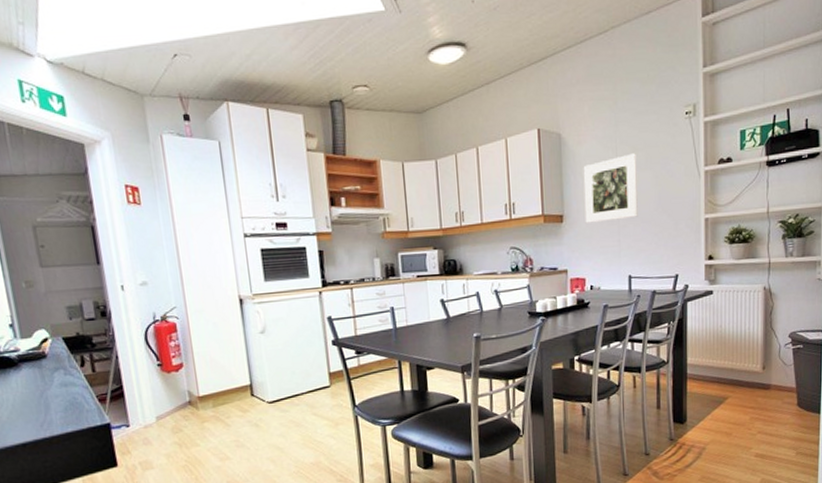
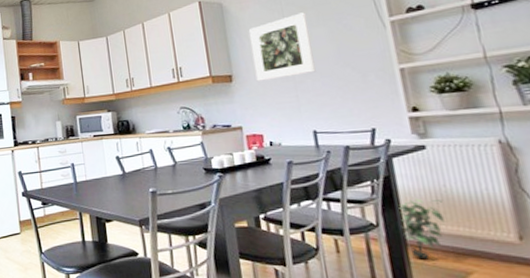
potted plant: none [685,337,718,389] -> present [399,198,444,258]

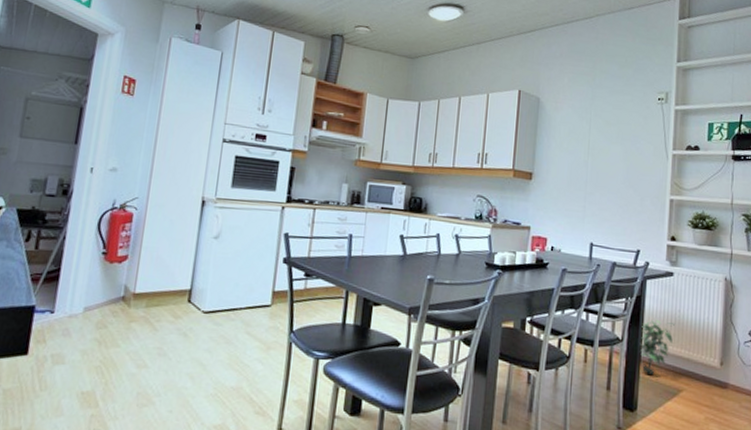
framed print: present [248,12,316,82] -> none [553,126,609,187]

